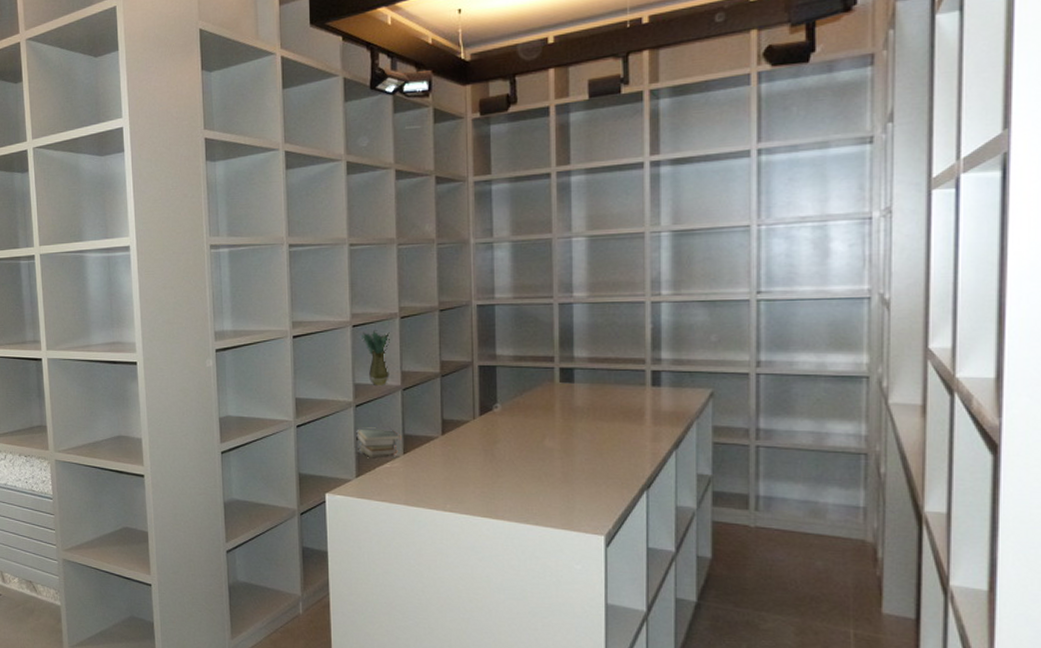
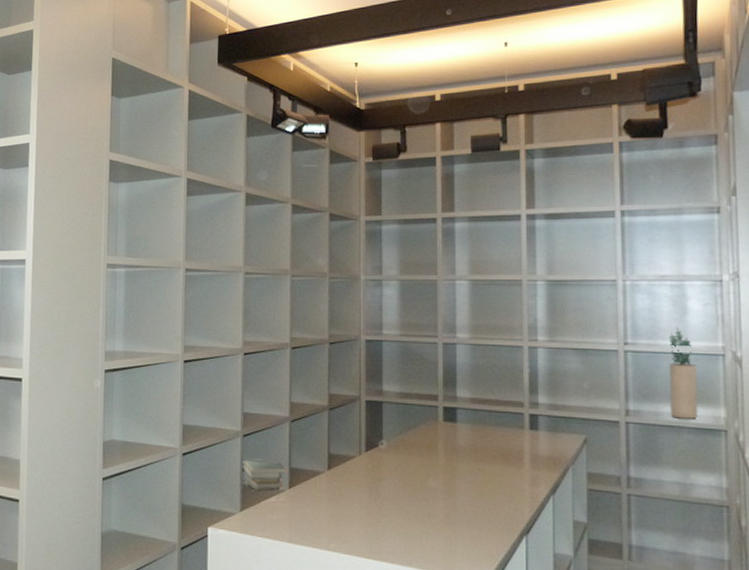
vase: present [362,330,390,385] -> none [252,359,280,416]
vase: none [805,271,838,367] -> present [669,327,699,419]

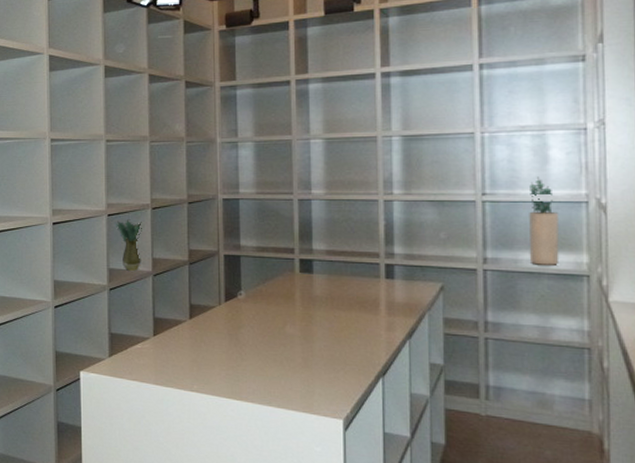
books: present [242,458,287,492] -> none [110,309,151,339]
vase: none [252,359,280,416] -> present [116,219,142,271]

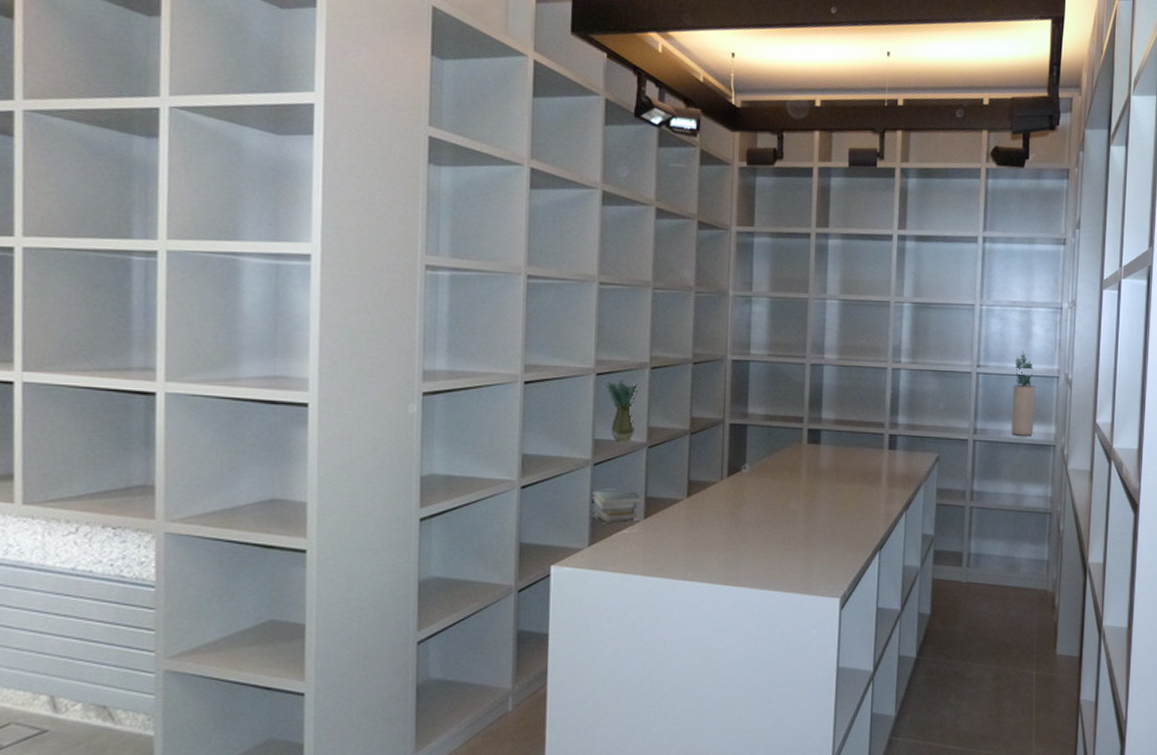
books: none [110,309,151,339] -> present [592,488,642,524]

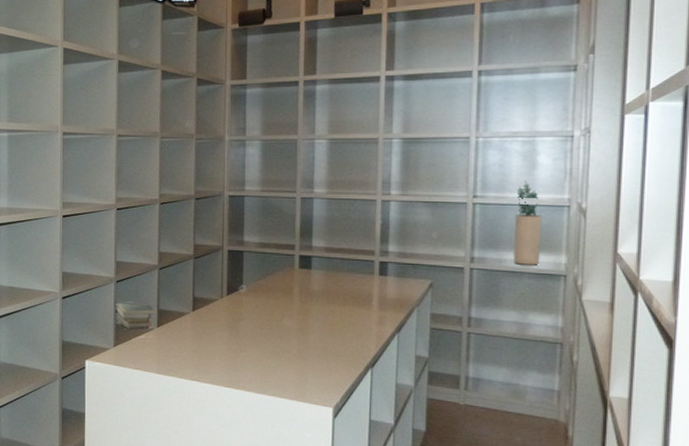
vase: present [606,380,638,442] -> none [125,214,150,264]

